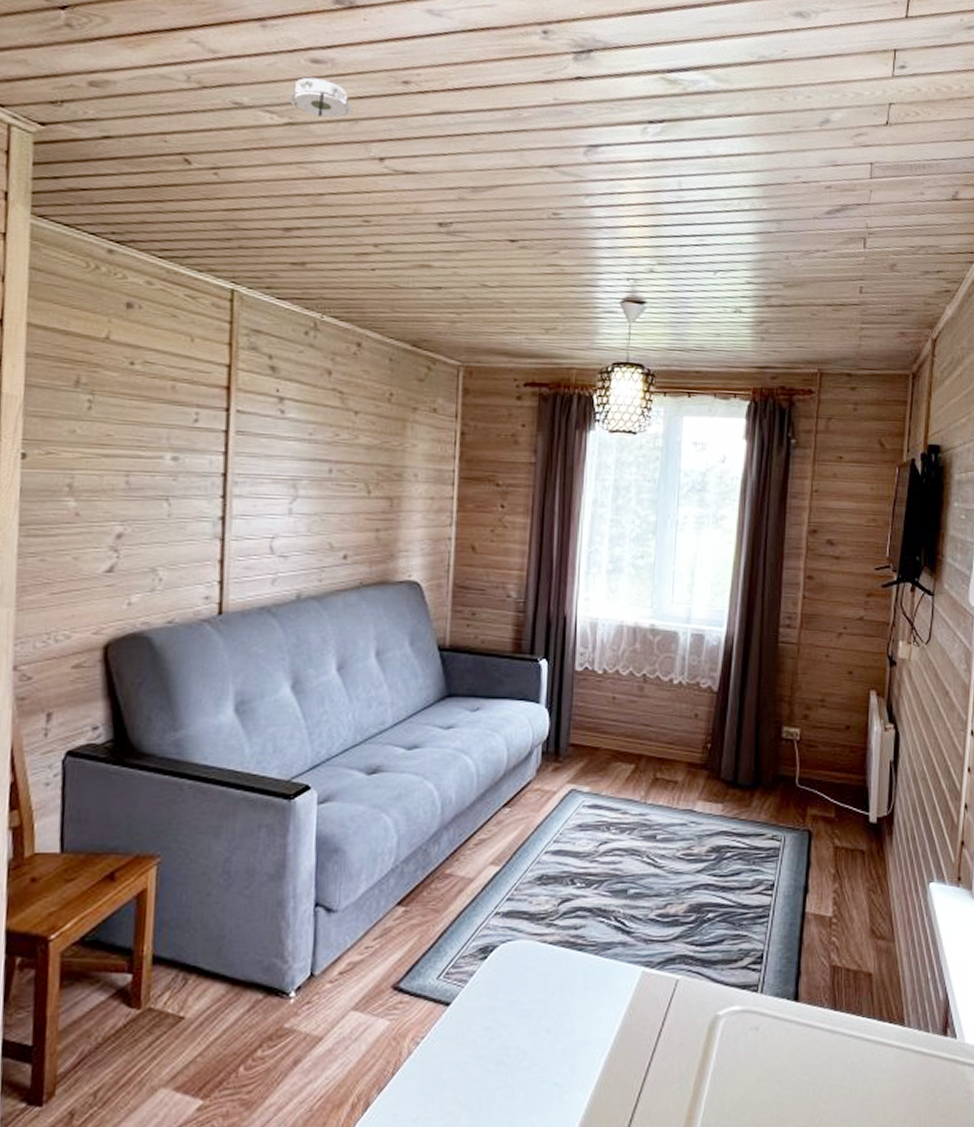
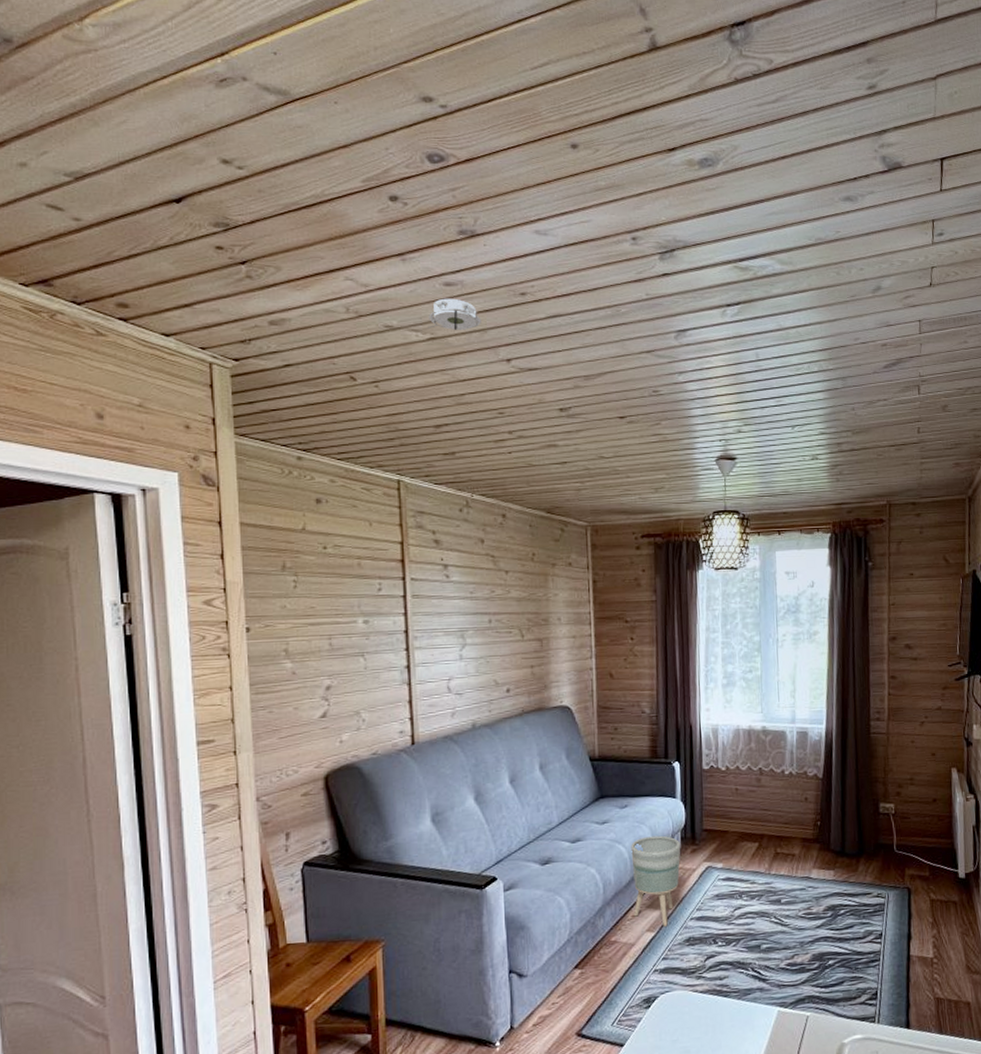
planter: none [476,748,541,860] -> present [631,835,681,926]

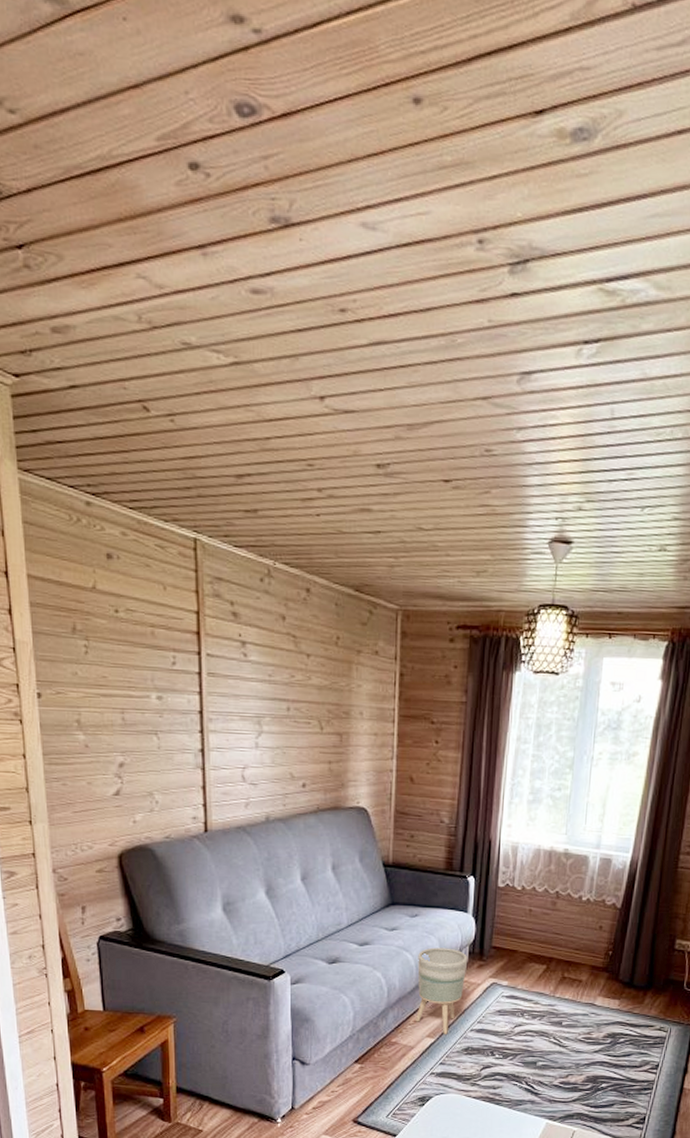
smoke detector: present [428,298,481,330] -> none [231,310,293,355]

